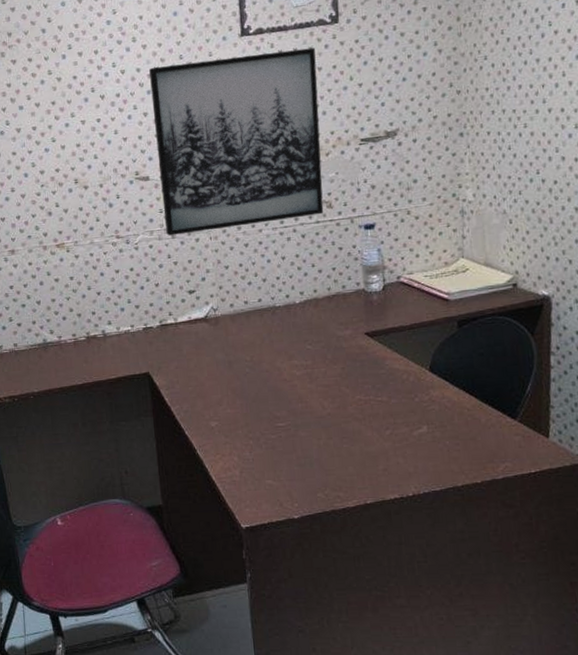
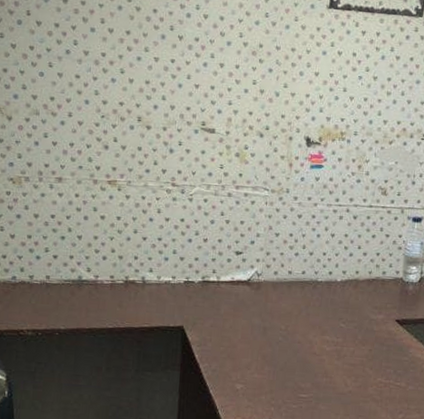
wall art: present [149,47,324,236] -> none [223,19,398,200]

